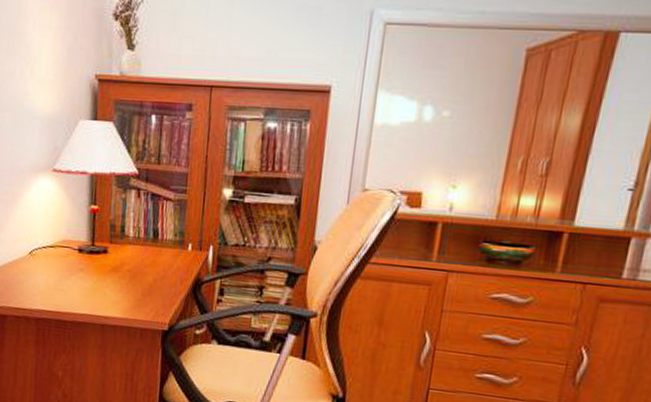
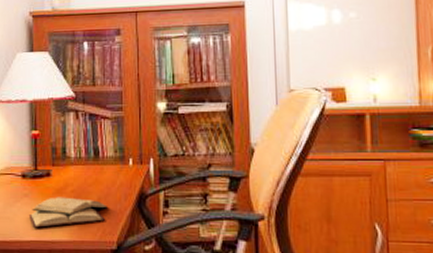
diary: none [83,274,163,303] -> present [28,197,108,228]

